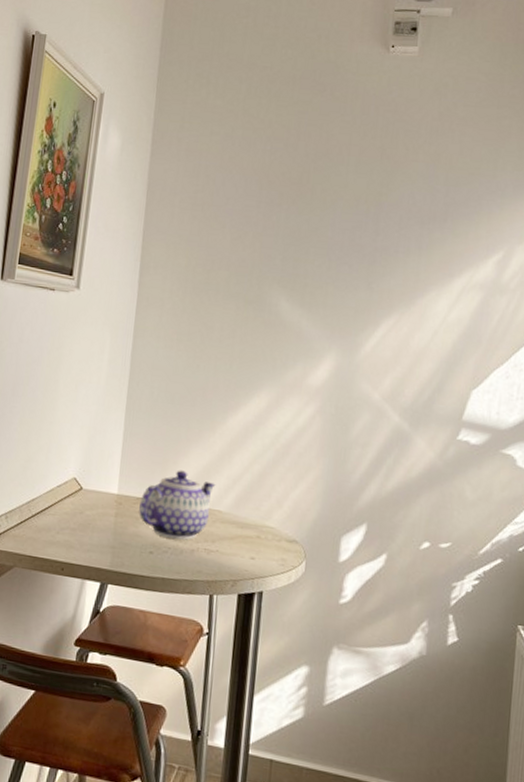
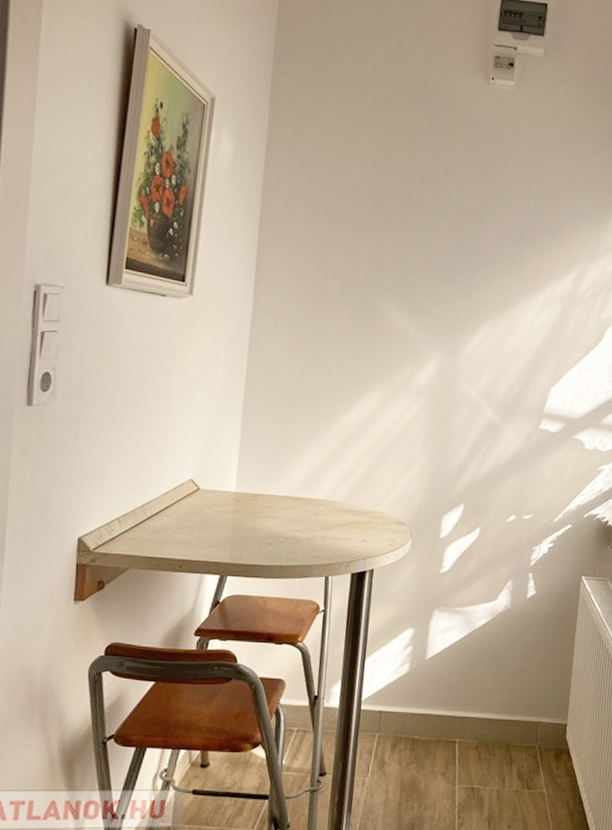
teapot: present [139,470,216,540] -> none [257,466,331,530]

